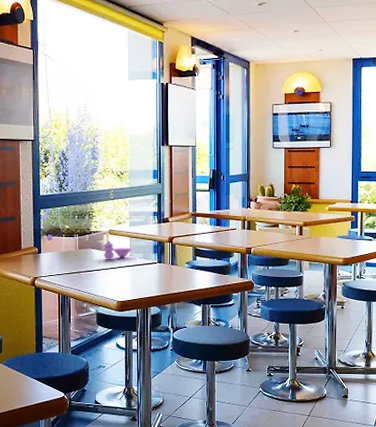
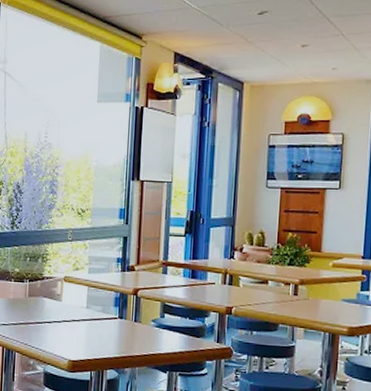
salt and pepper shaker set: present [103,240,133,259] -> none [56,288,91,311]

